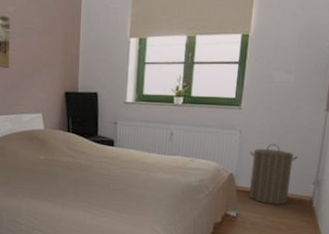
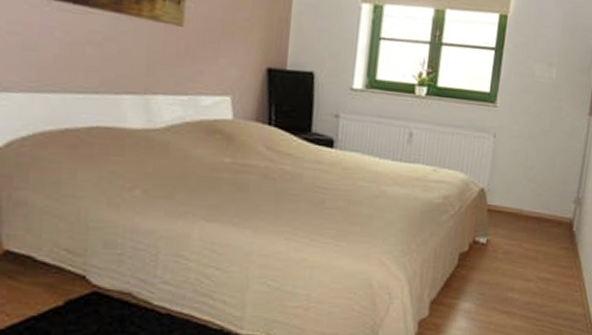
laundry hamper: present [249,144,298,205] -> none [502,152,558,229]

